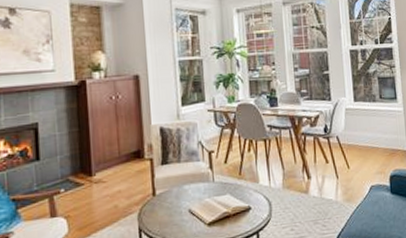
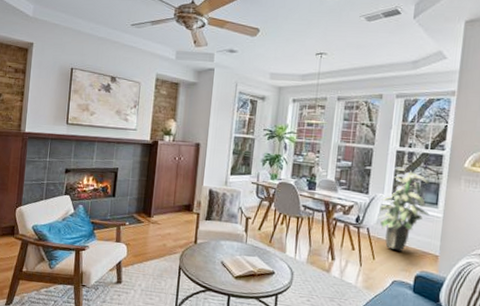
indoor plant: none [343,66,391,154] -> present [377,166,430,251]

